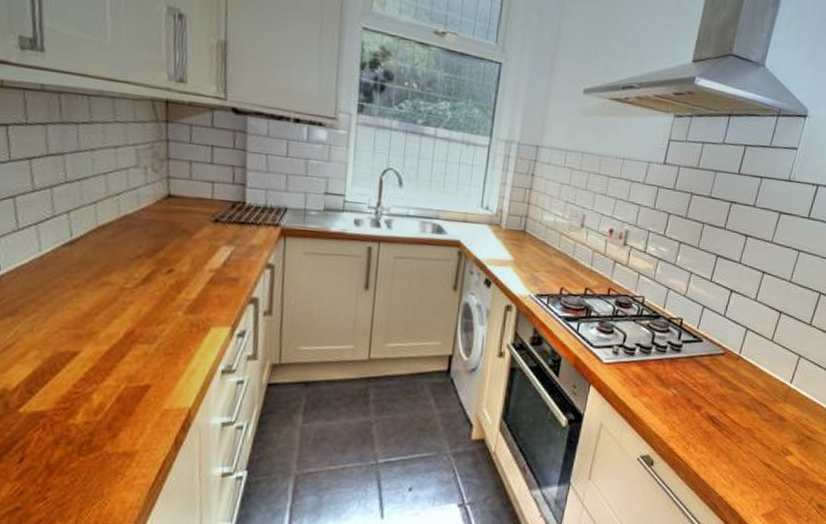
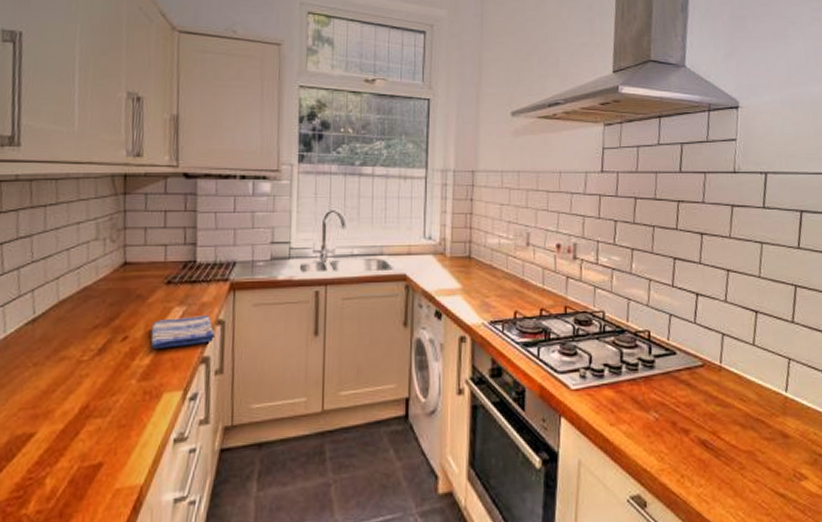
dish towel: none [197,256,265,286] -> present [150,314,216,348]

